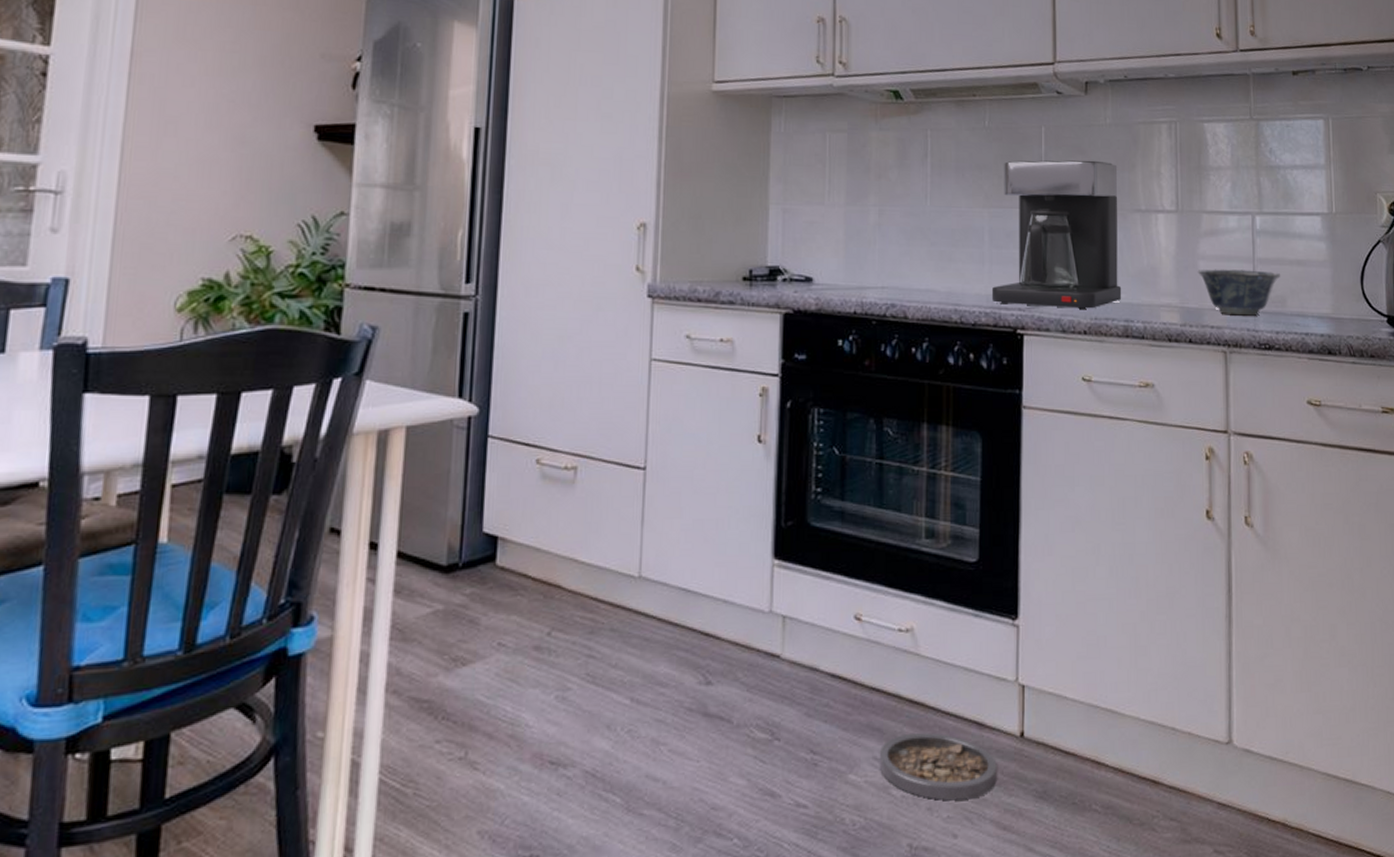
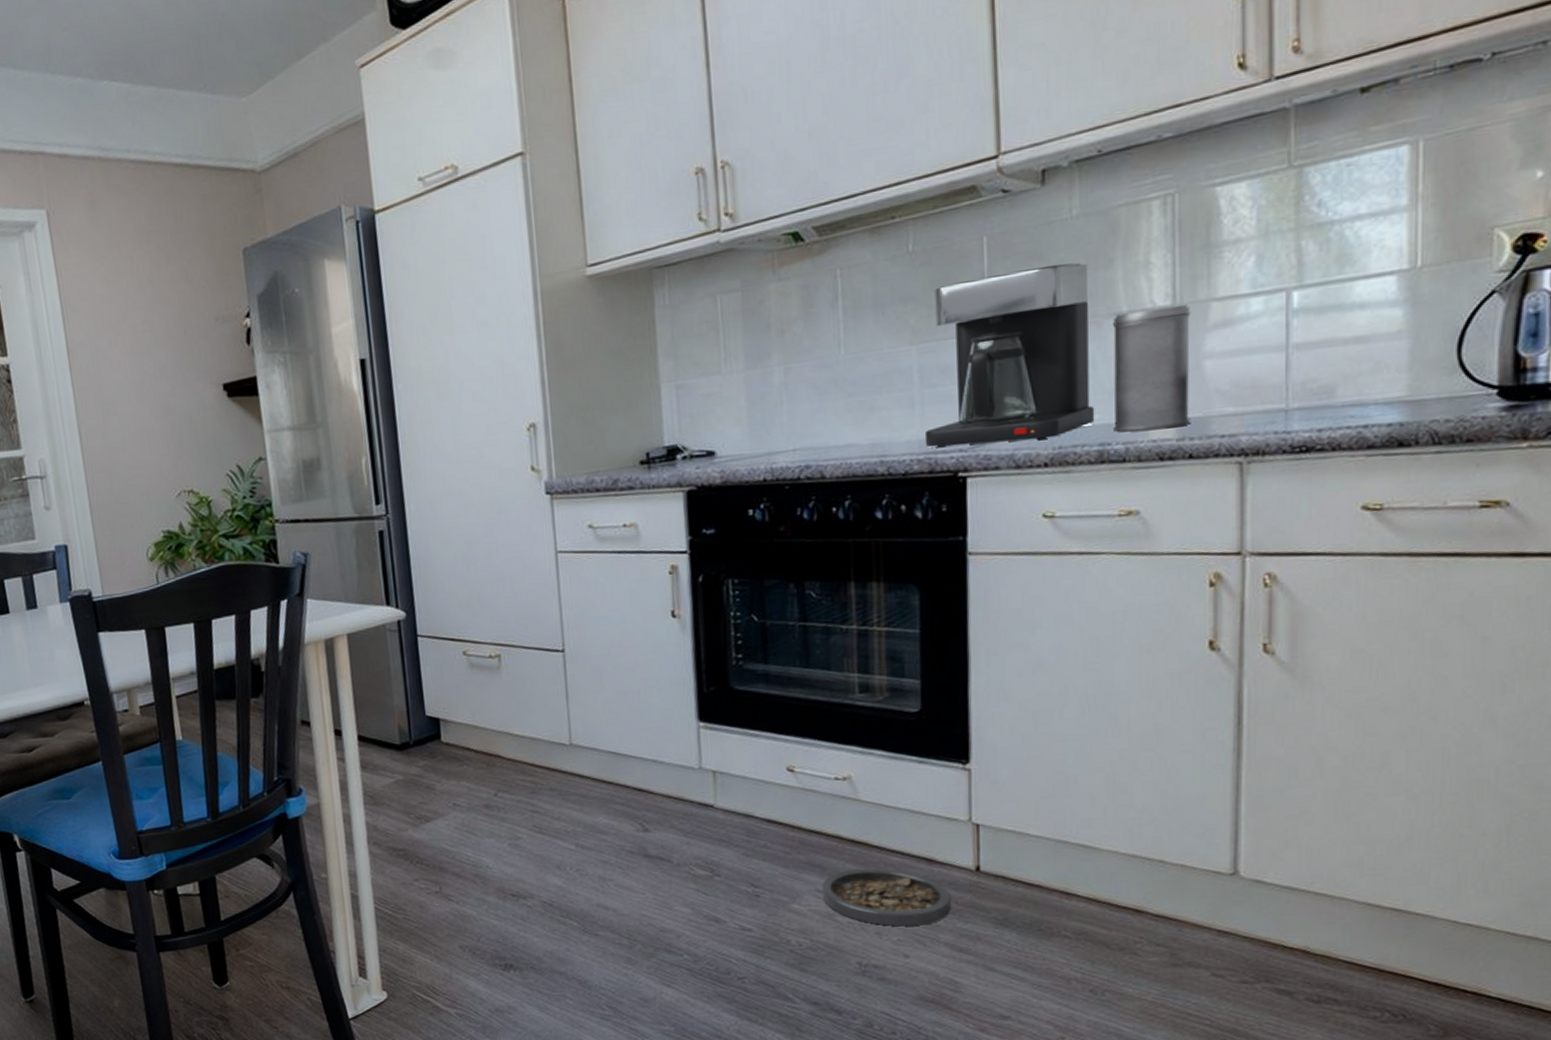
canister: none [1135,211,1190,314] -> present [1113,304,1192,432]
bowl: present [1197,269,1281,316] -> none [1202,357,1329,419]

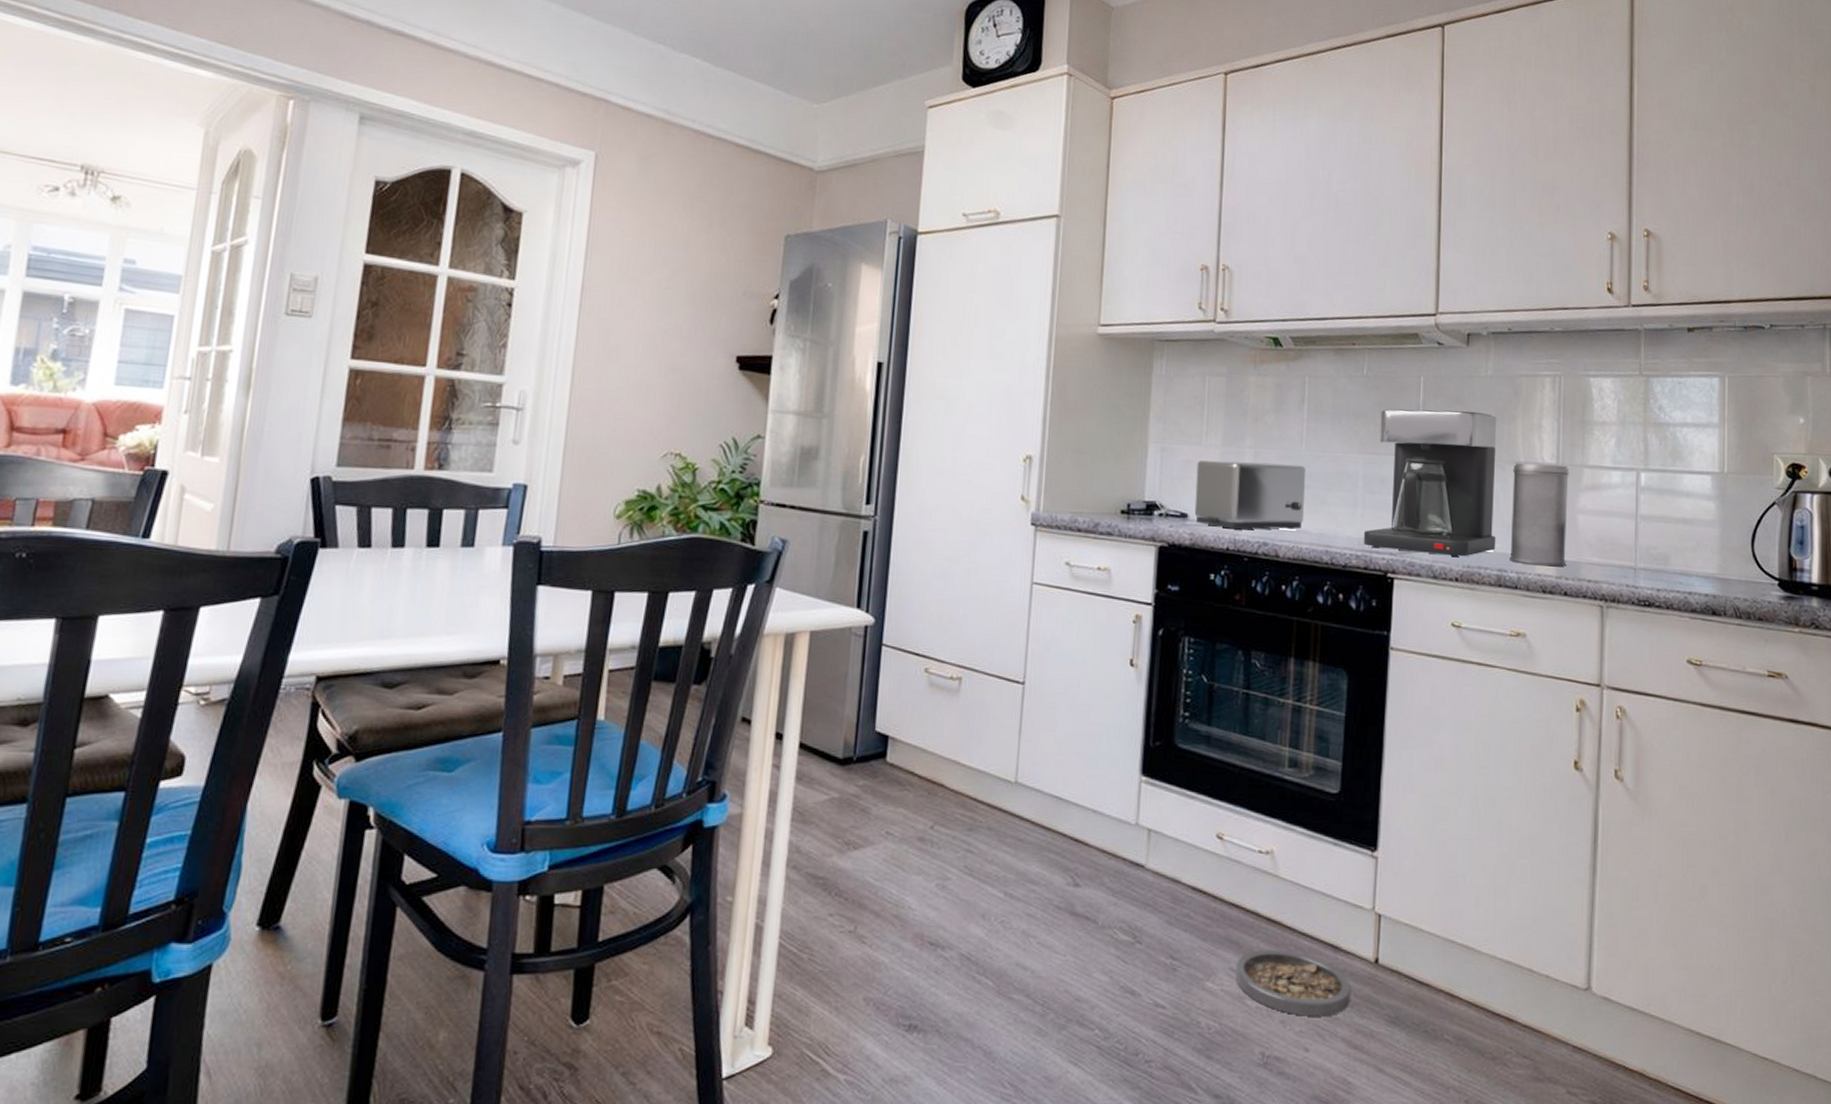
toaster: none [718,372,851,459] -> present [1194,460,1306,530]

